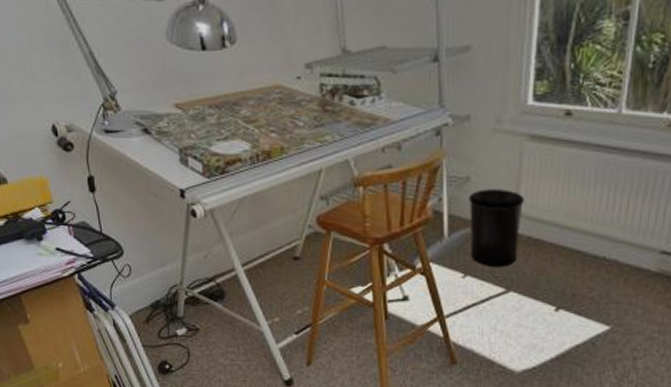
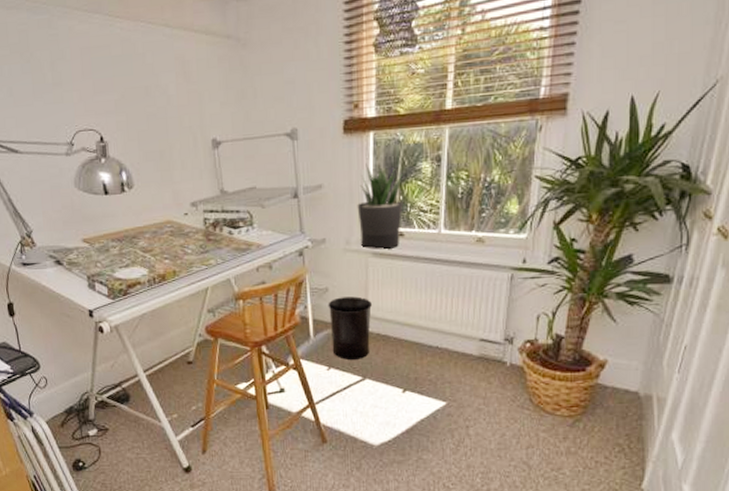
planter: none [514,20,577,131] -> present [357,164,404,250]

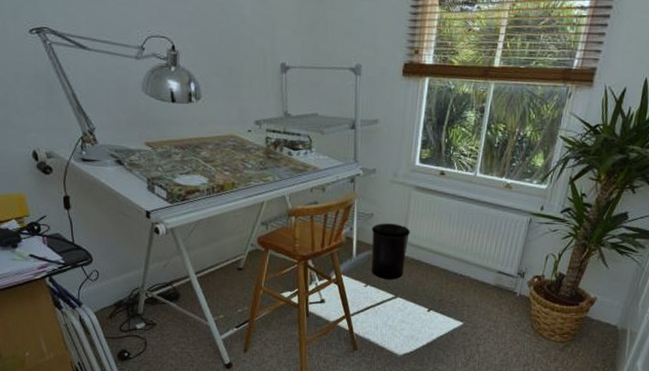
planter: present [357,164,404,250] -> none [407,106,450,185]

